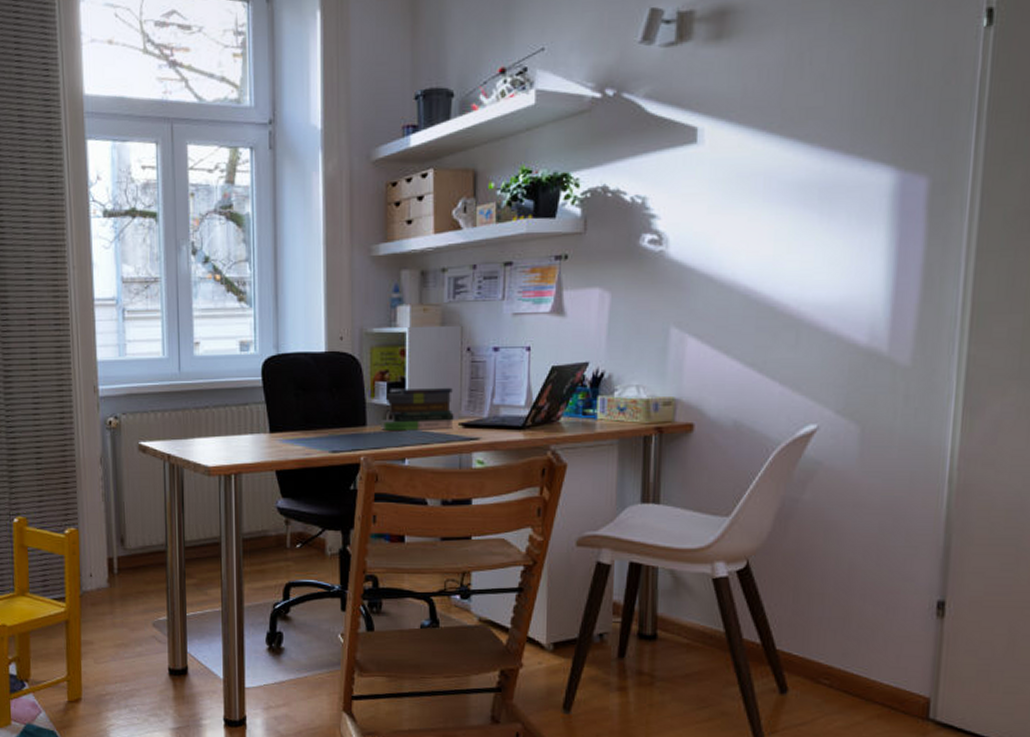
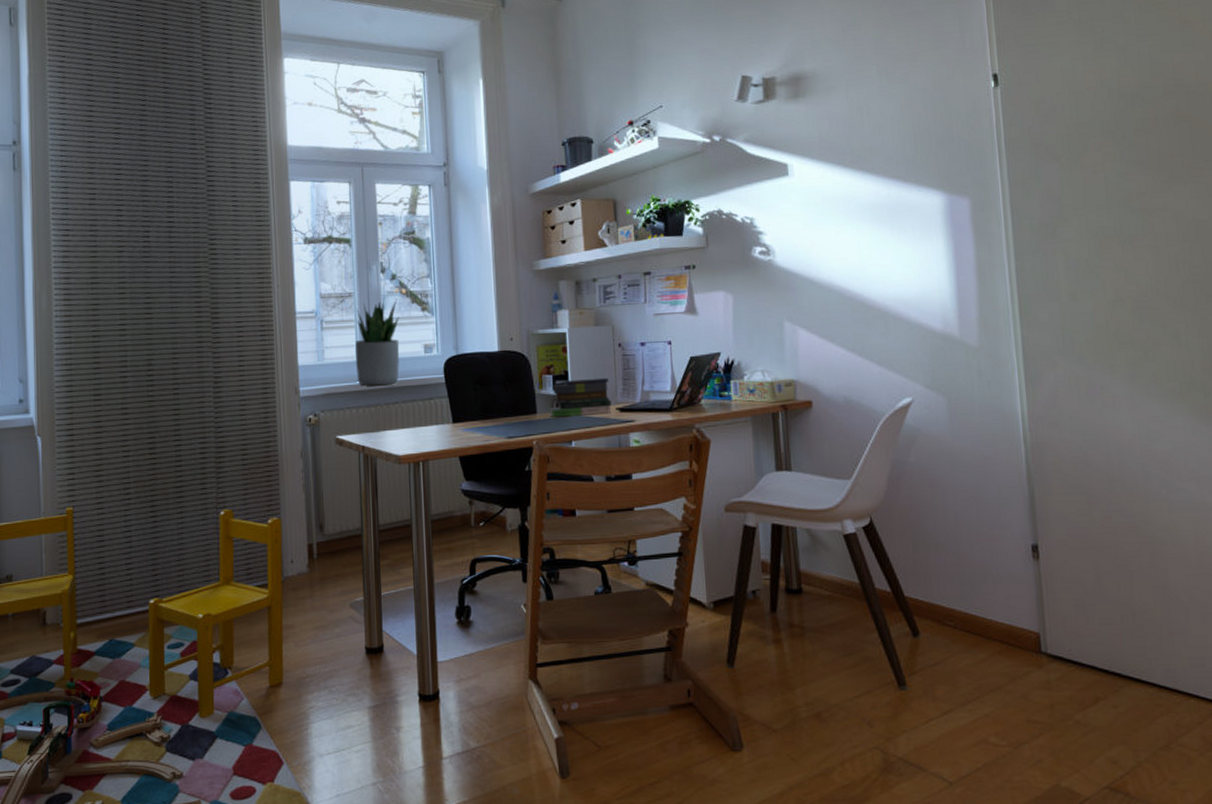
planter: none [161,285,212,387] -> present [355,298,400,386]

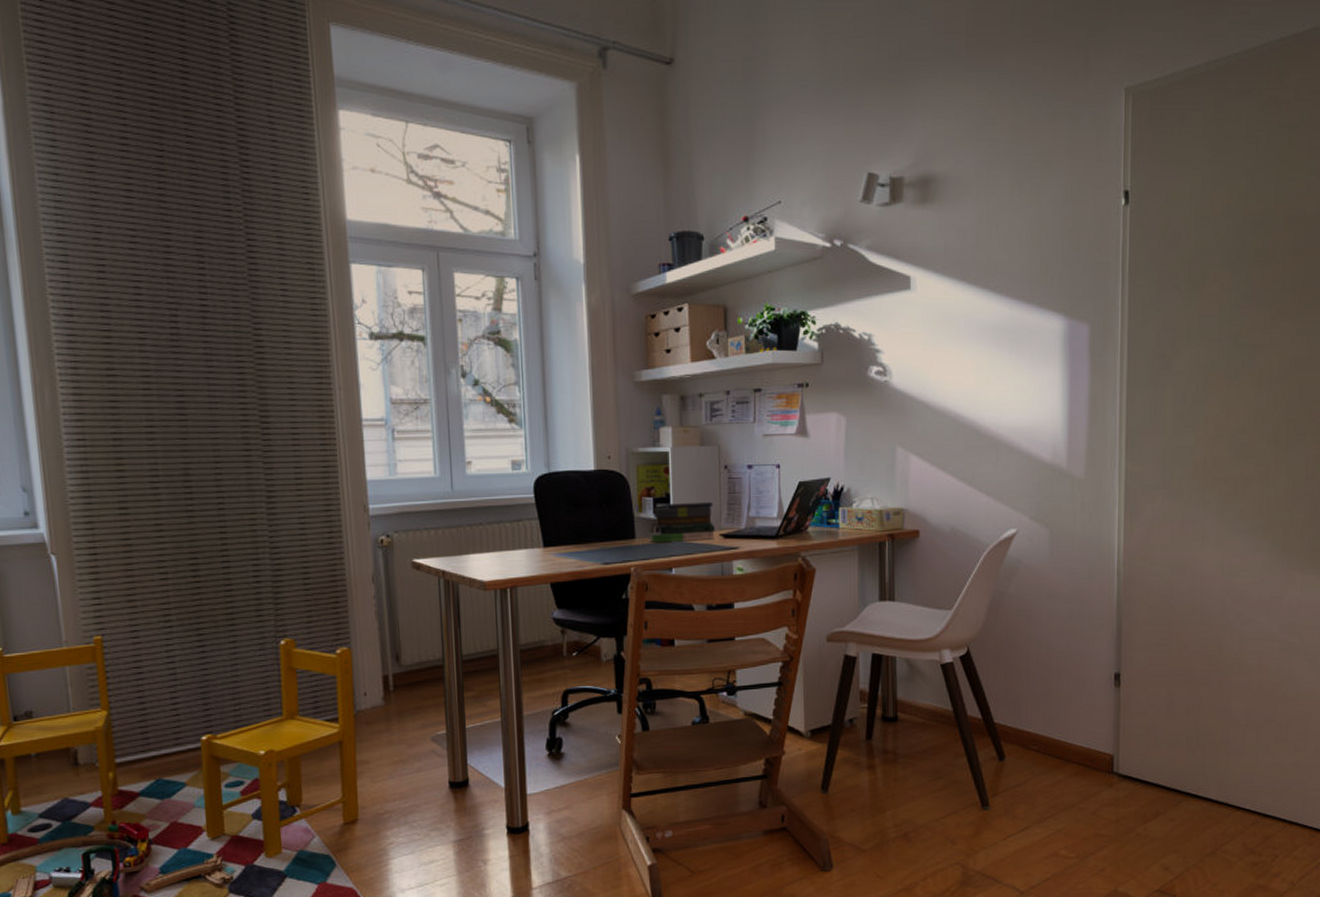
planter: present [355,298,400,386] -> none [433,407,484,505]

